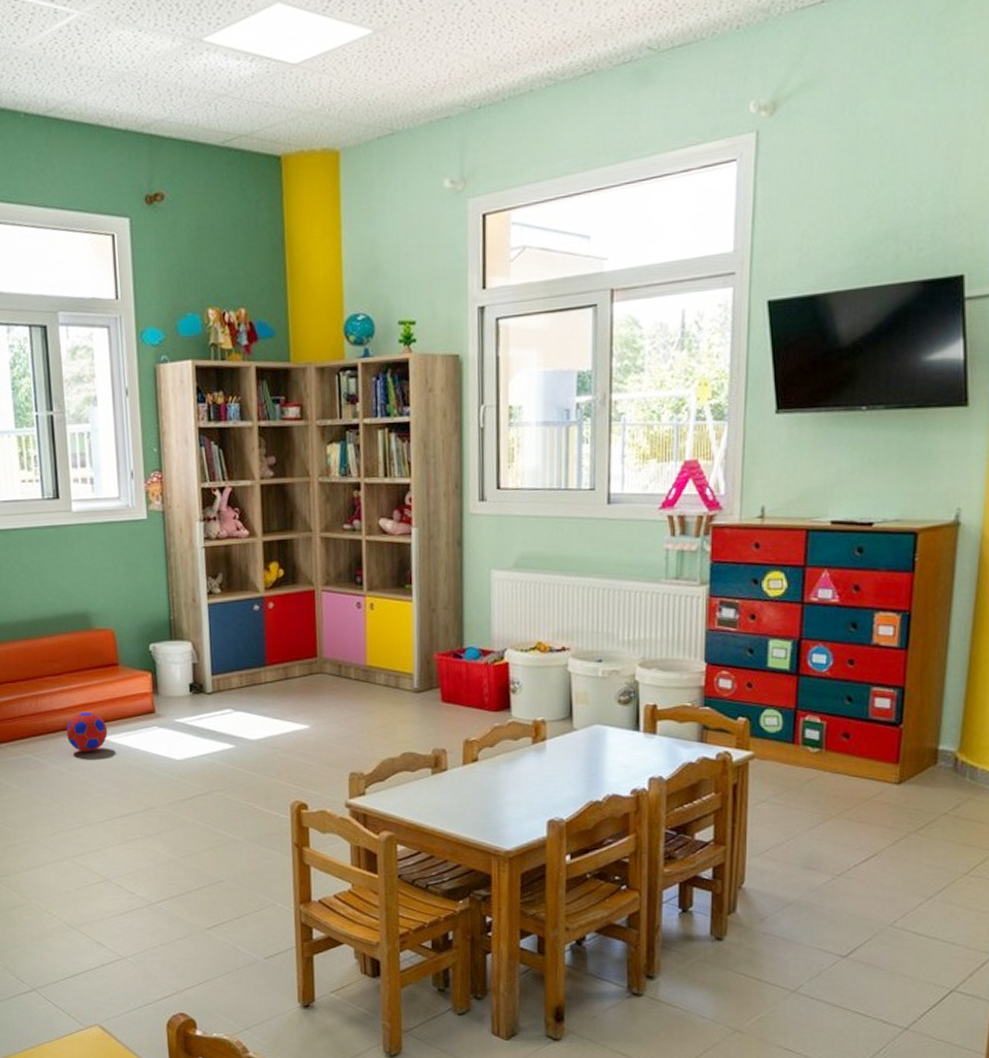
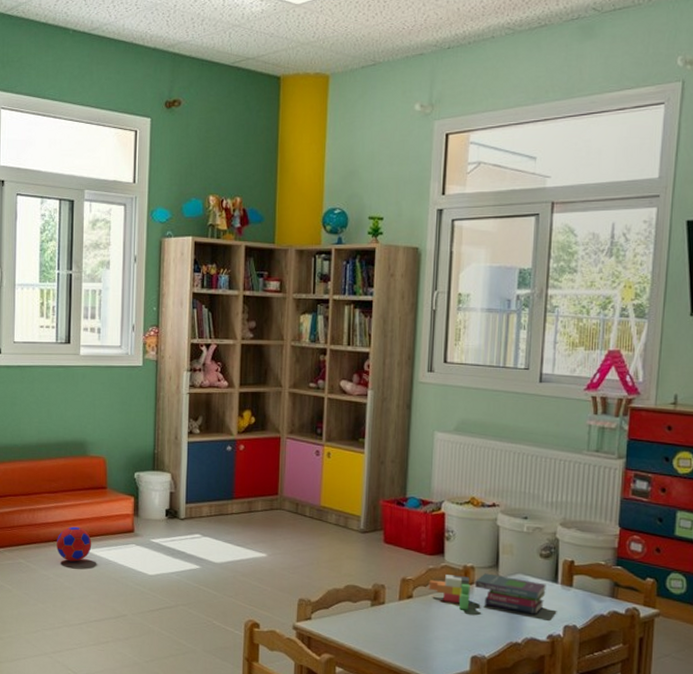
toy blocks: none [495,731,542,770] -> present [428,575,470,610]
books: none [546,726,627,768] -> present [474,573,546,615]

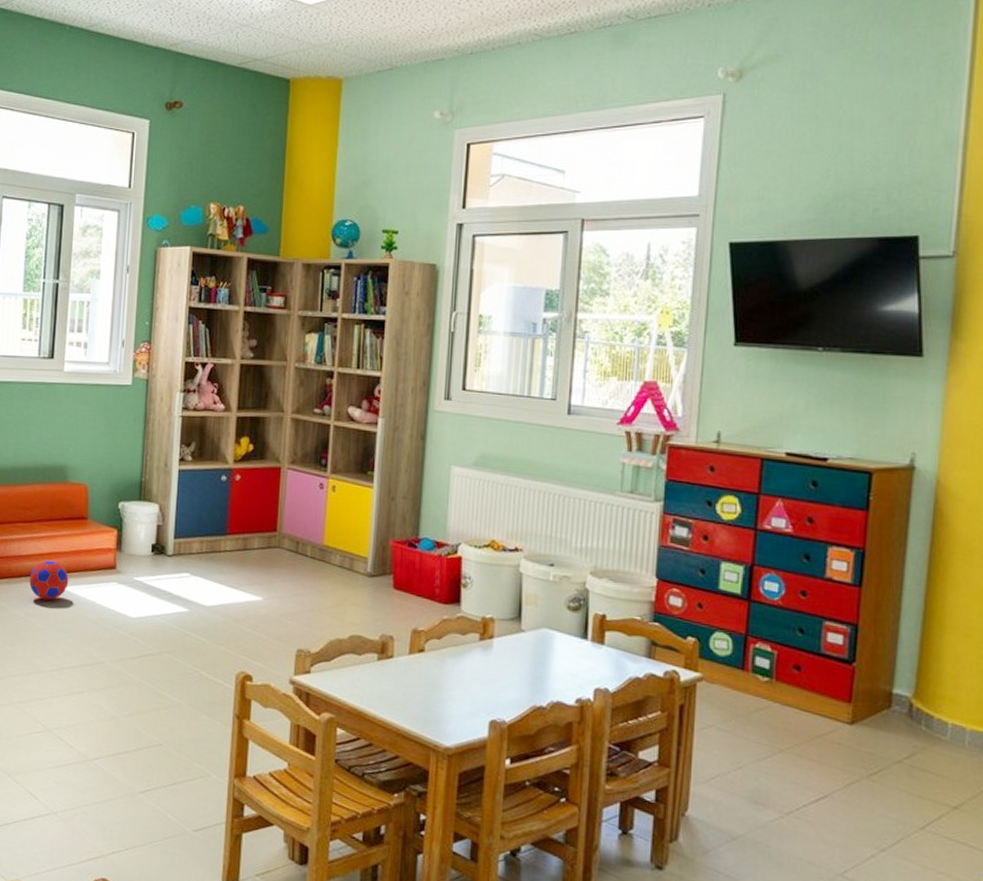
toy blocks: present [428,575,470,610] -> none [442,626,489,668]
books: present [474,573,546,615] -> none [493,626,575,675]

